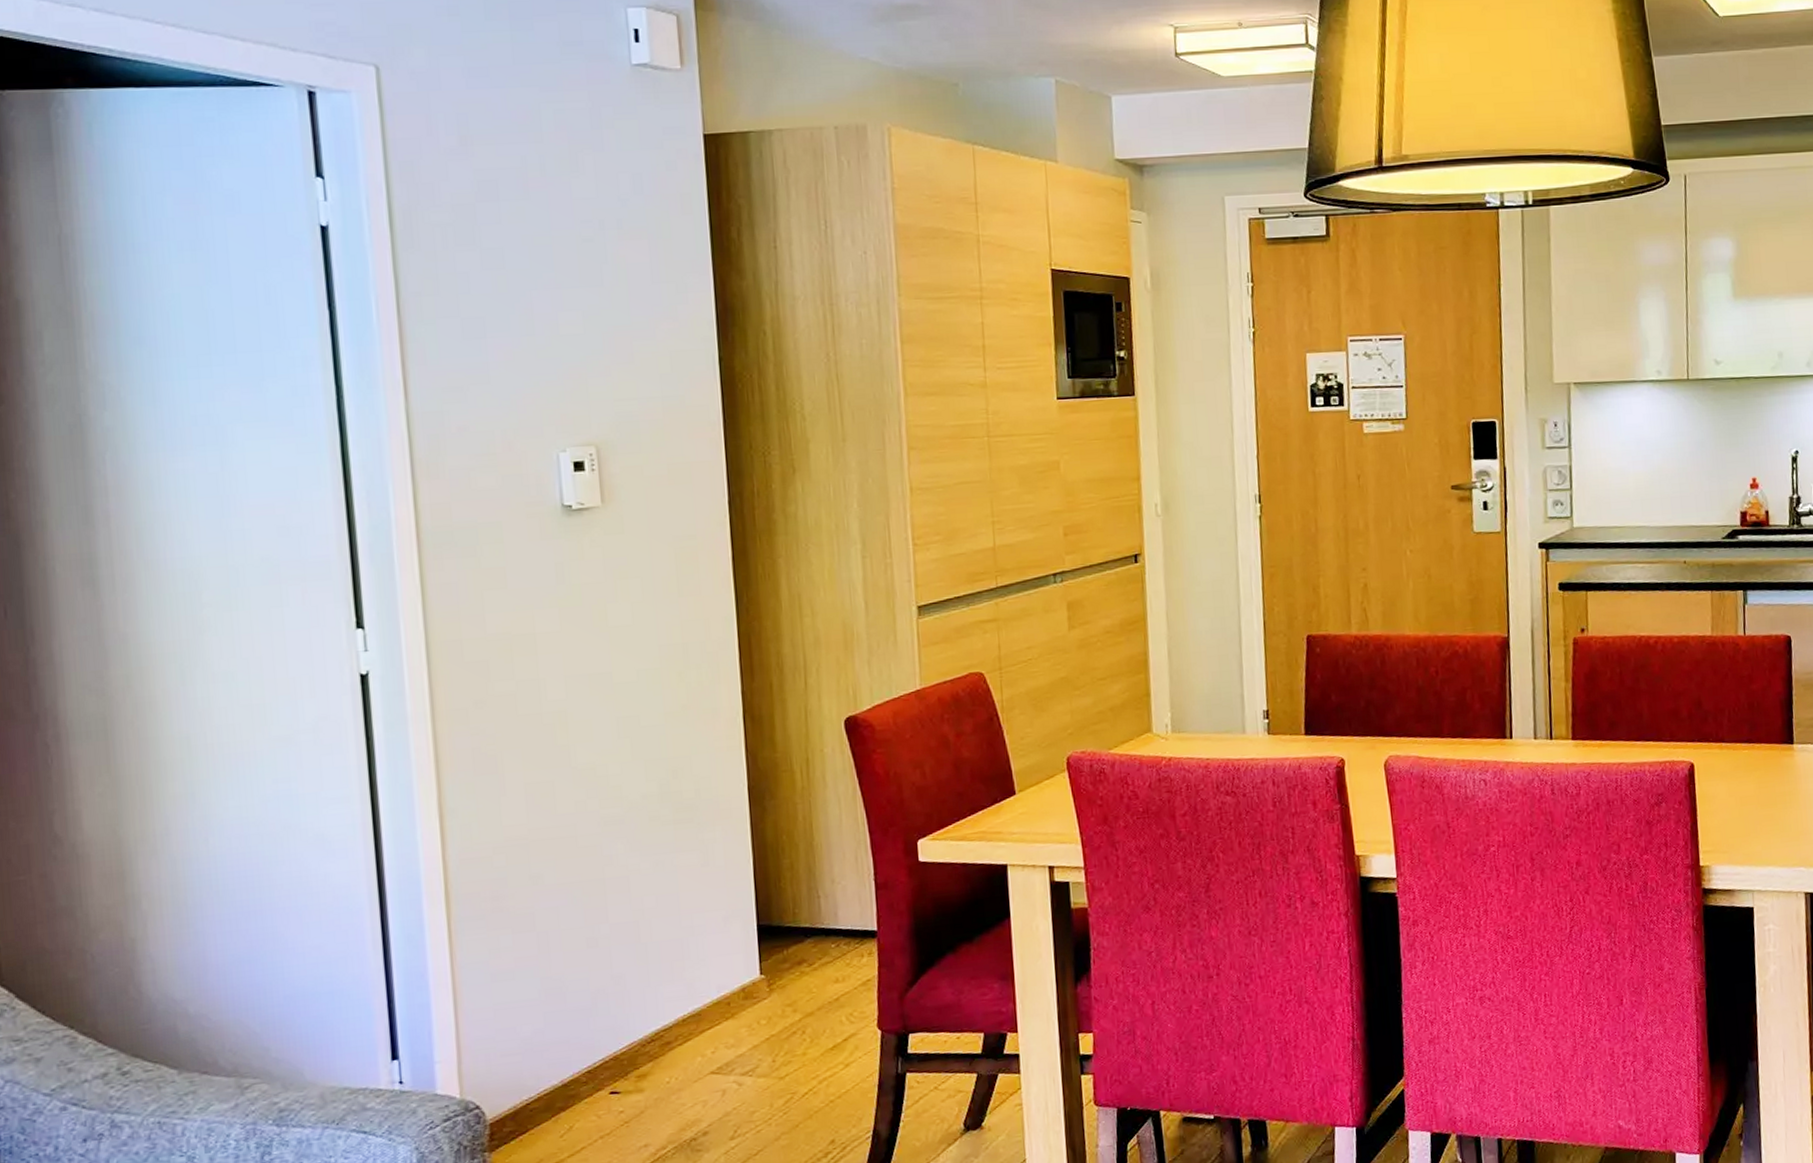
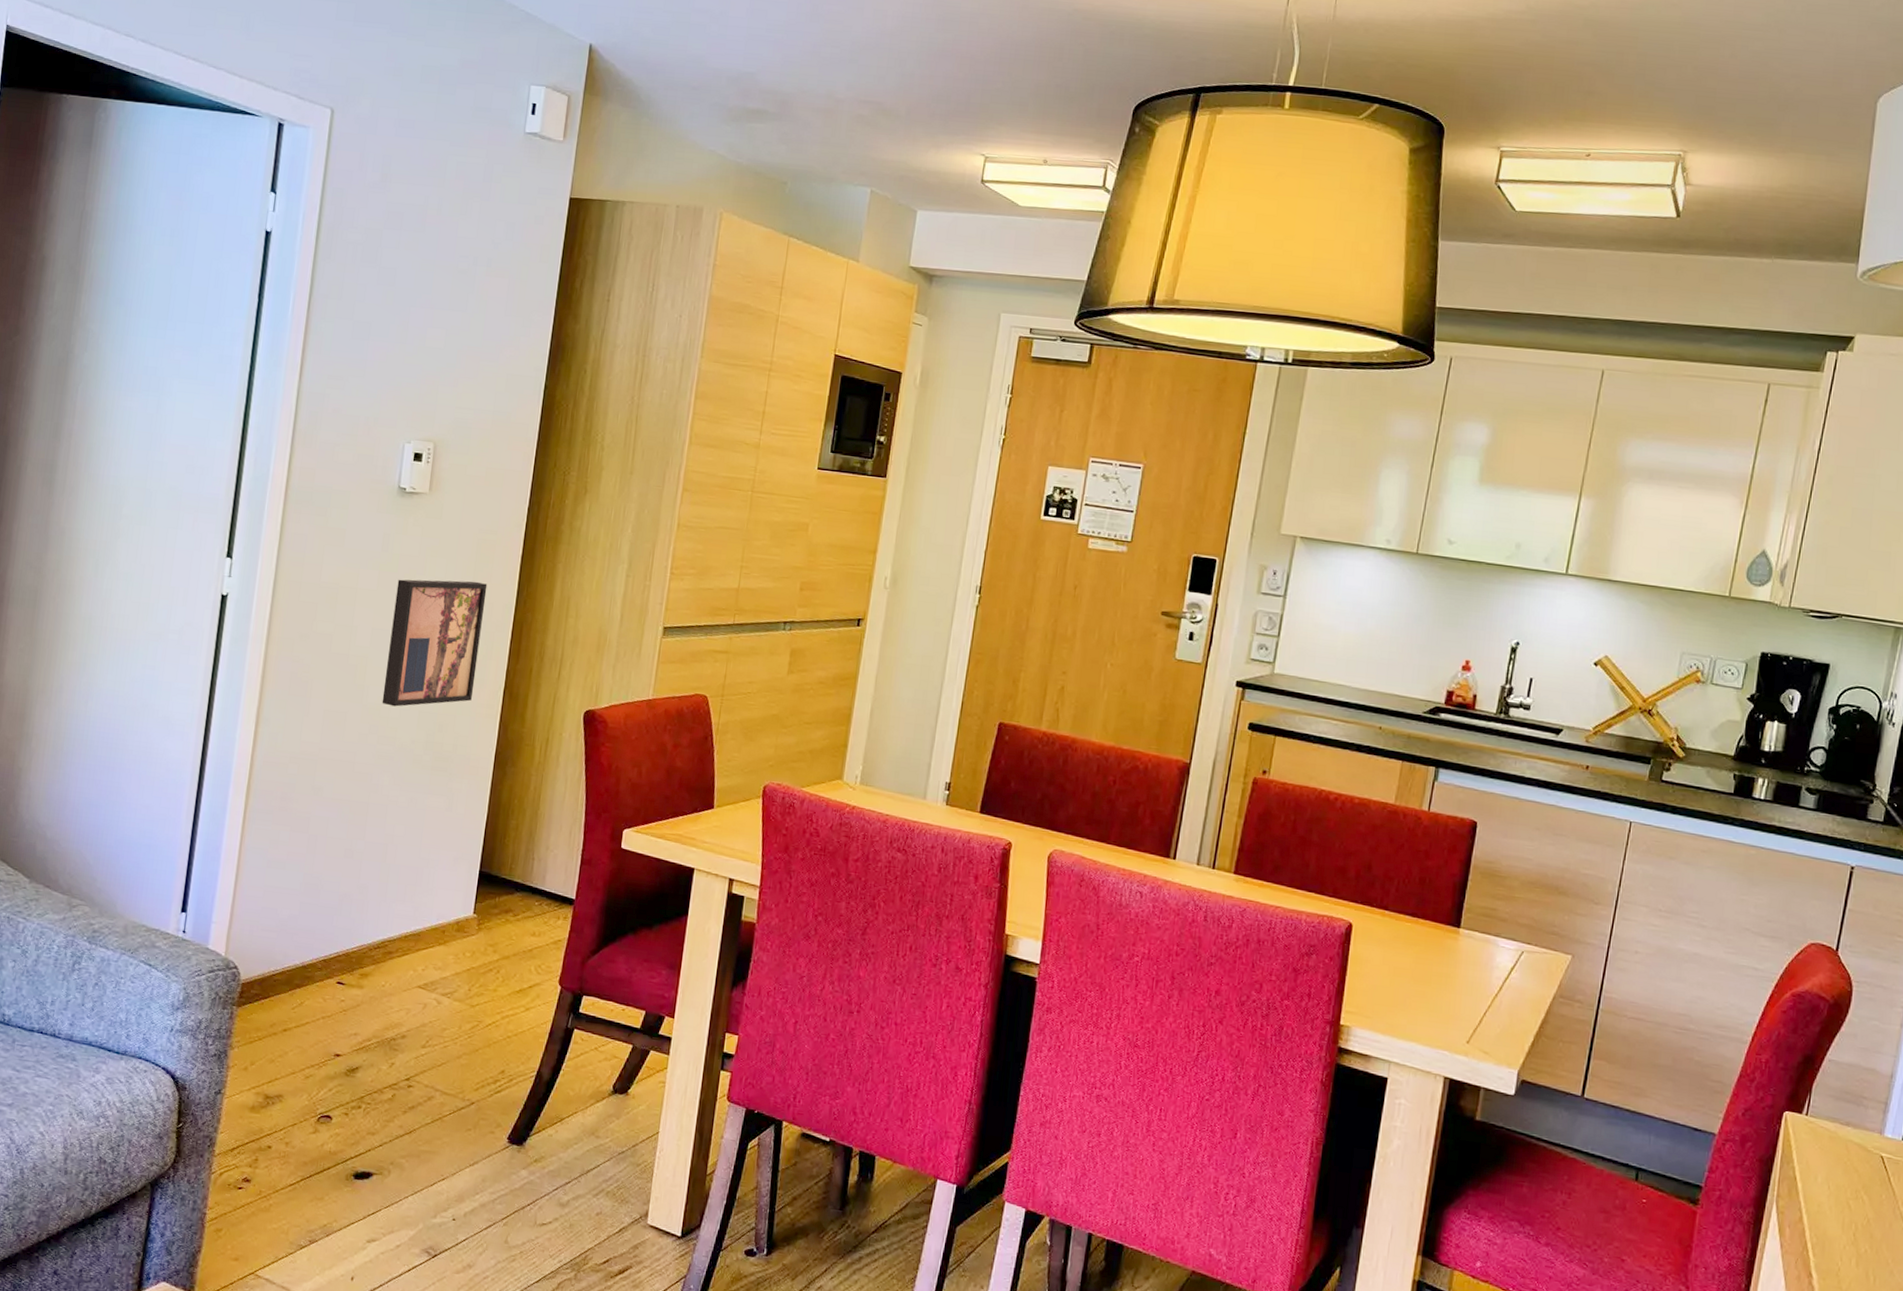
wall art: none [585,597,706,762] -> present [381,579,488,707]

